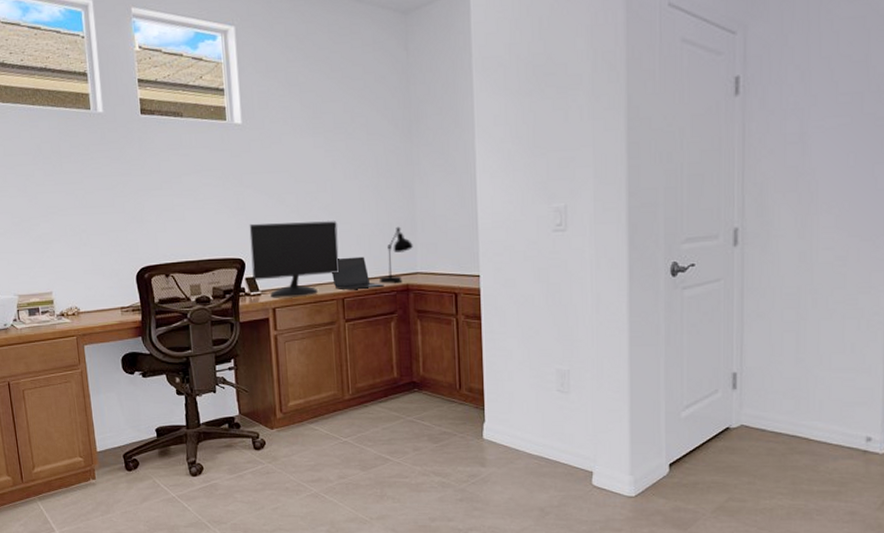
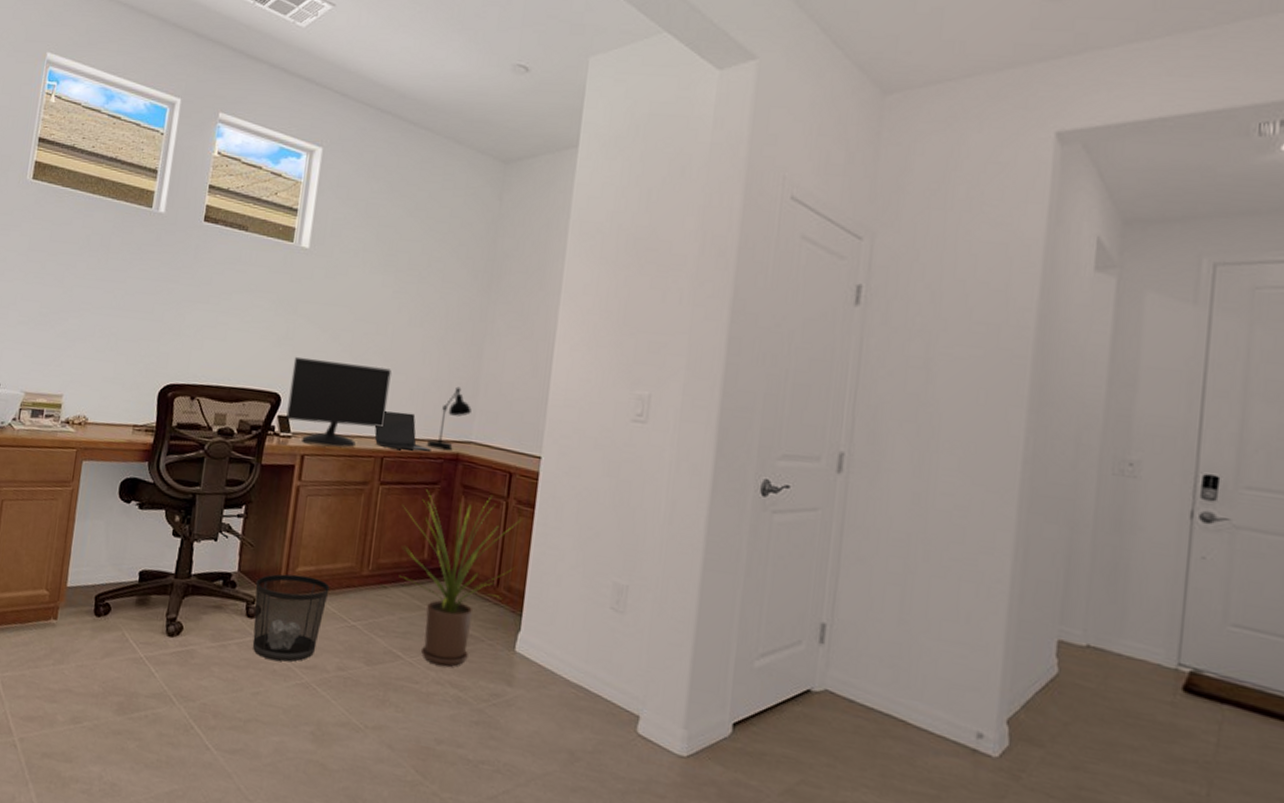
waste bin: none [256,408,320,479] -> present [252,574,330,662]
house plant: none [367,316,474,460] -> present [399,489,521,667]

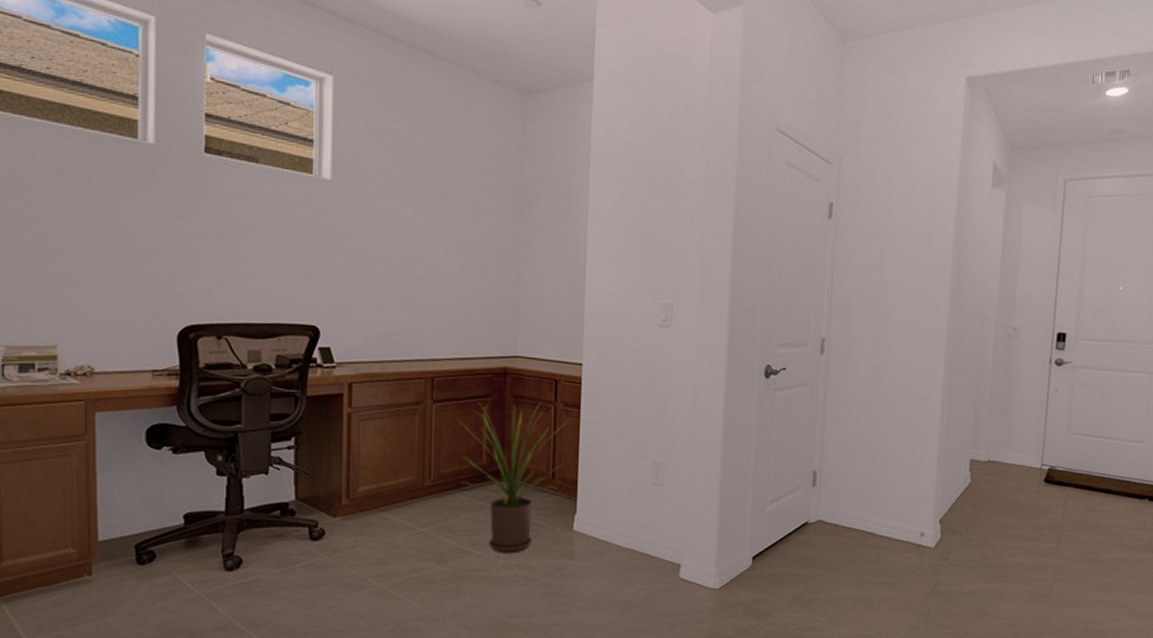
waste bin: present [252,574,330,662] -> none [316,494,394,574]
computer monitor: present [286,356,392,448] -> none [328,288,433,373]
laptop: present [374,411,431,453] -> none [422,334,480,370]
desk lamp: present [427,386,472,451] -> none [476,307,515,366]

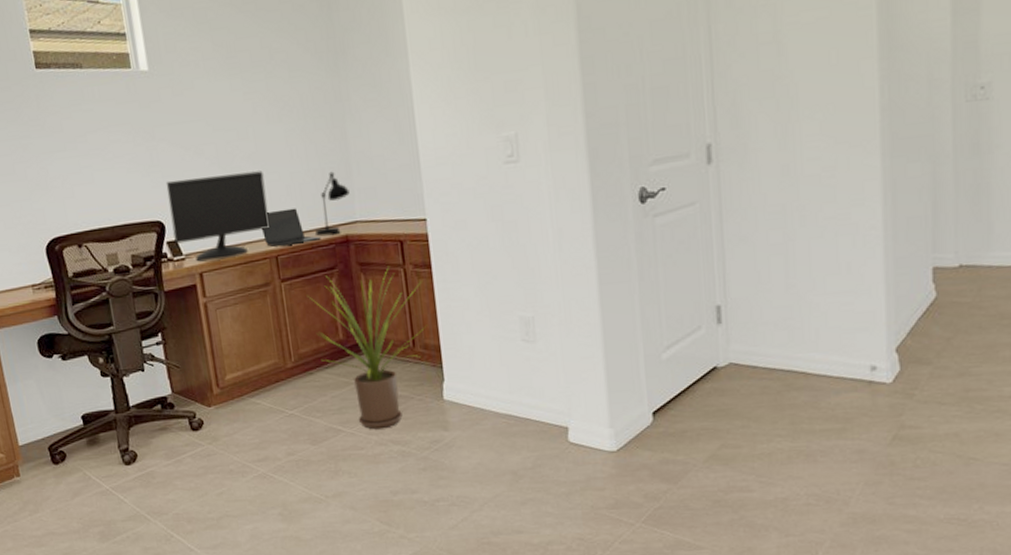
computer monitor: none [328,288,433,373] -> present [165,170,270,262]
laptop: none [422,334,480,370] -> present [262,208,321,247]
desk lamp: none [476,307,515,366] -> present [315,171,350,237]

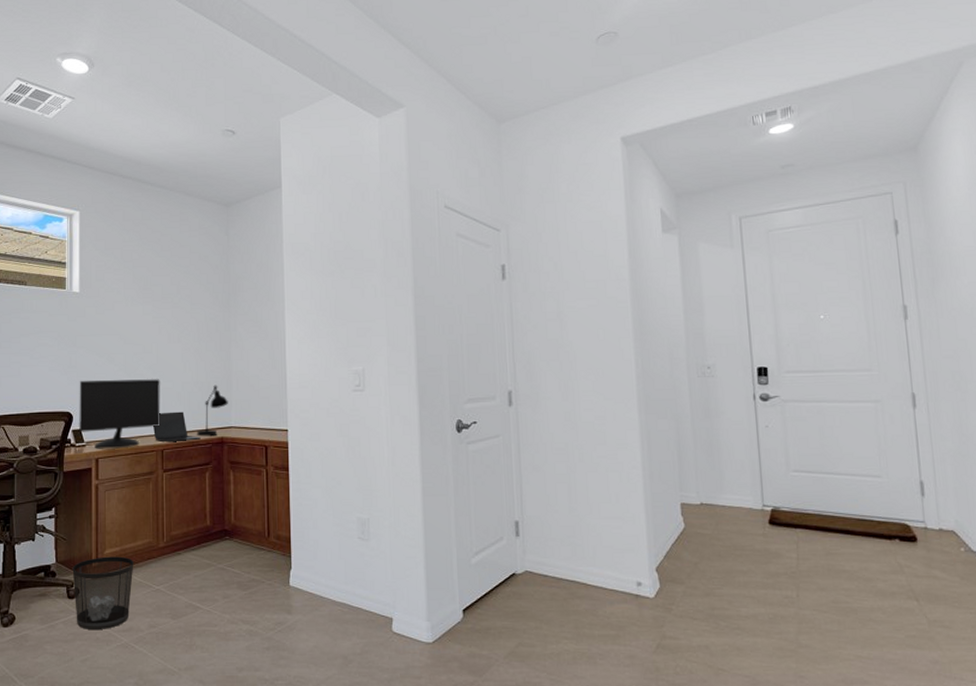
waste bin: none [191,381,263,462] -> present [72,556,134,629]
house plant: present [307,267,428,429] -> none [183,467,281,608]

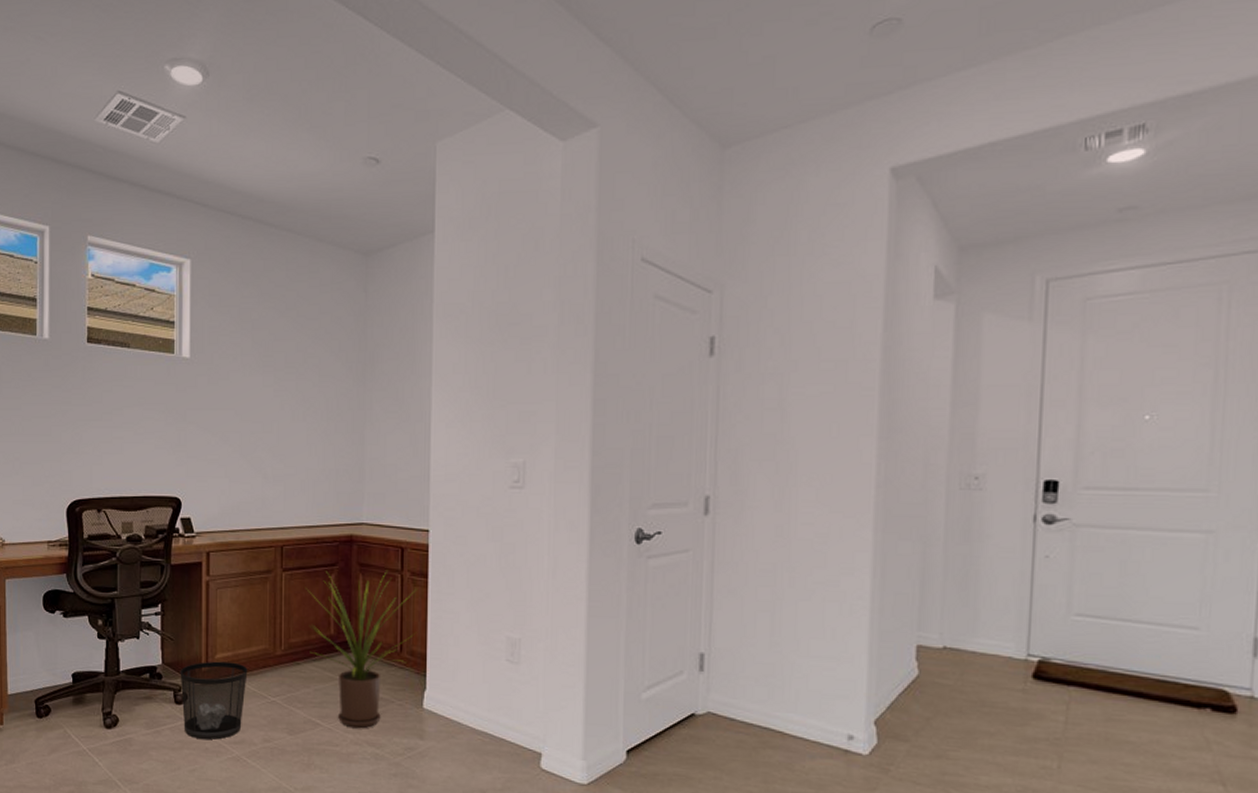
computer monitor: present [79,379,161,449] -> none [188,461,281,542]
laptop: present [153,411,201,443] -> none [272,502,326,538]
house plant: none [183,467,281,608] -> present [305,570,417,728]
desk lamp: present [197,385,228,437] -> none [322,473,360,534]

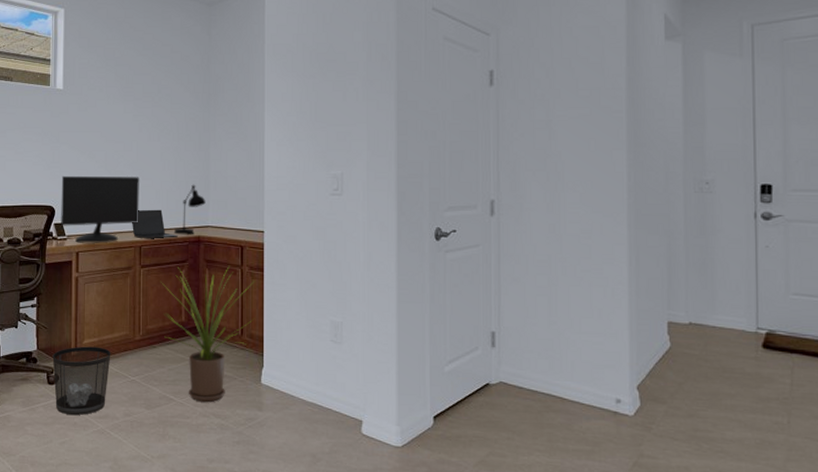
computer monitor: none [188,461,281,542] -> present [61,175,139,243]
laptop: none [272,502,326,538] -> present [132,209,178,239]
desk lamp: none [322,473,360,534] -> present [174,184,206,235]

